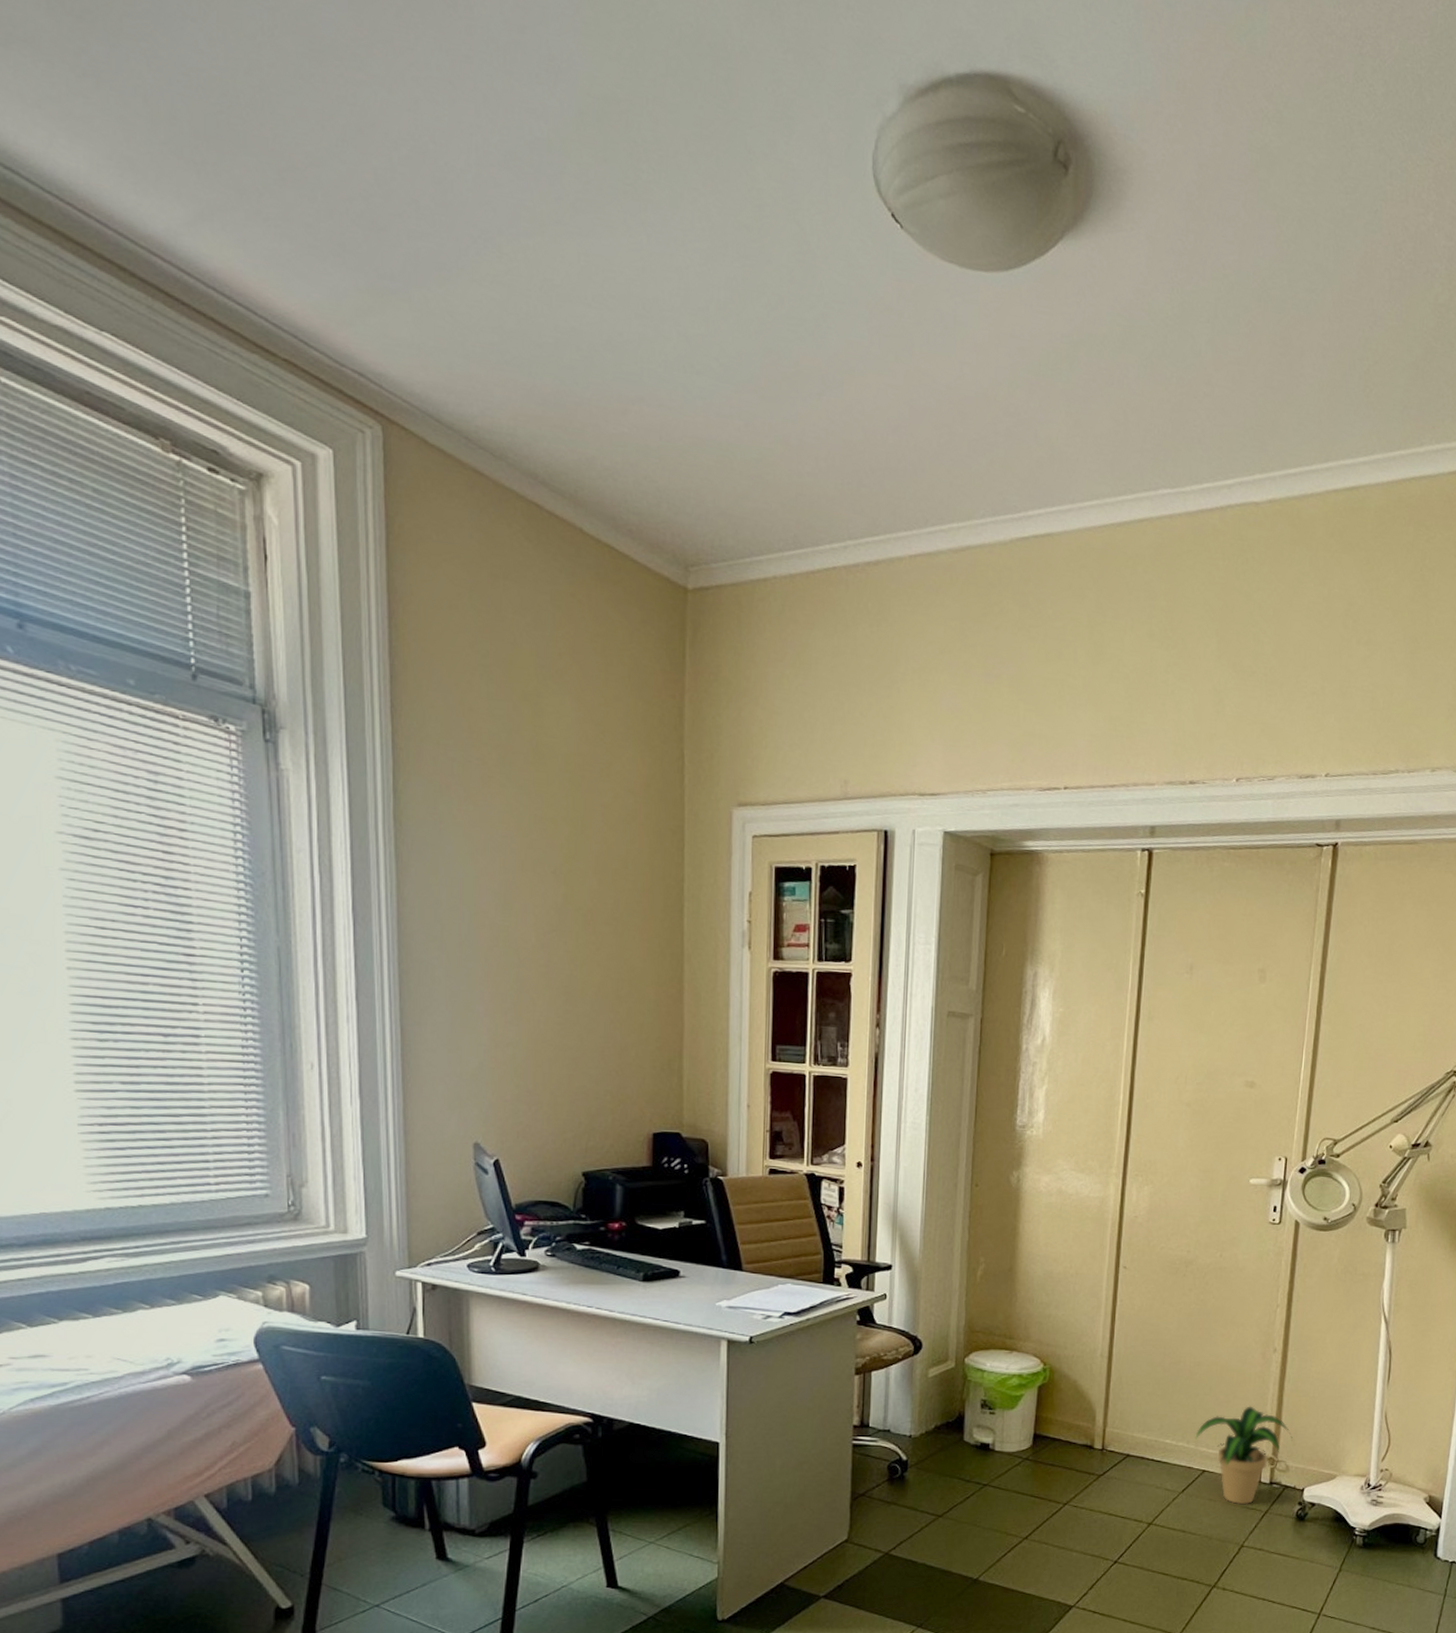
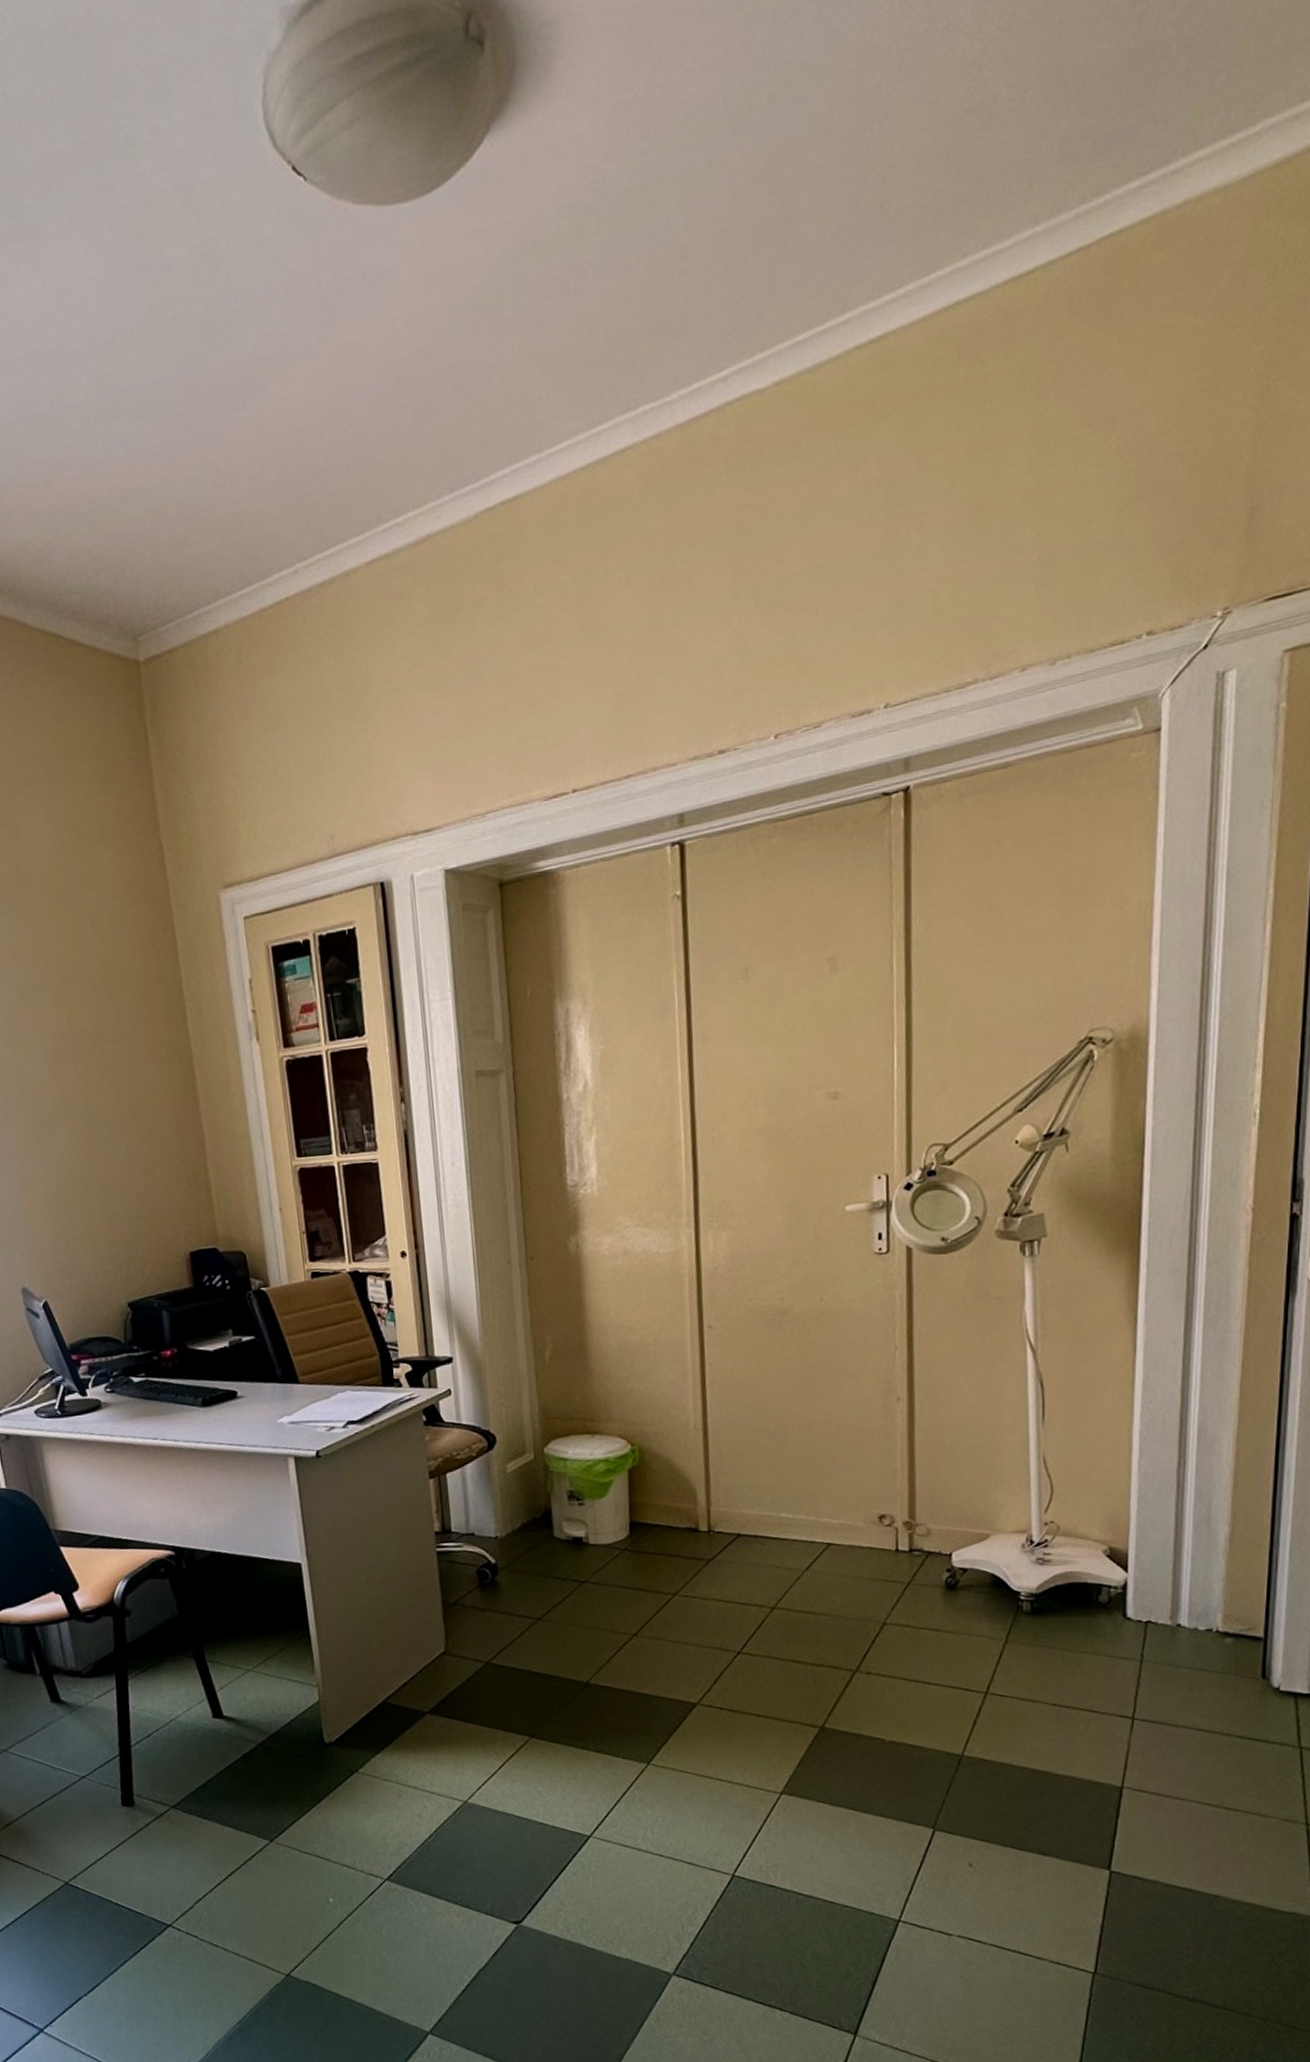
potted plant: present [1195,1406,1293,1505] -> none [814,1465,931,1578]

